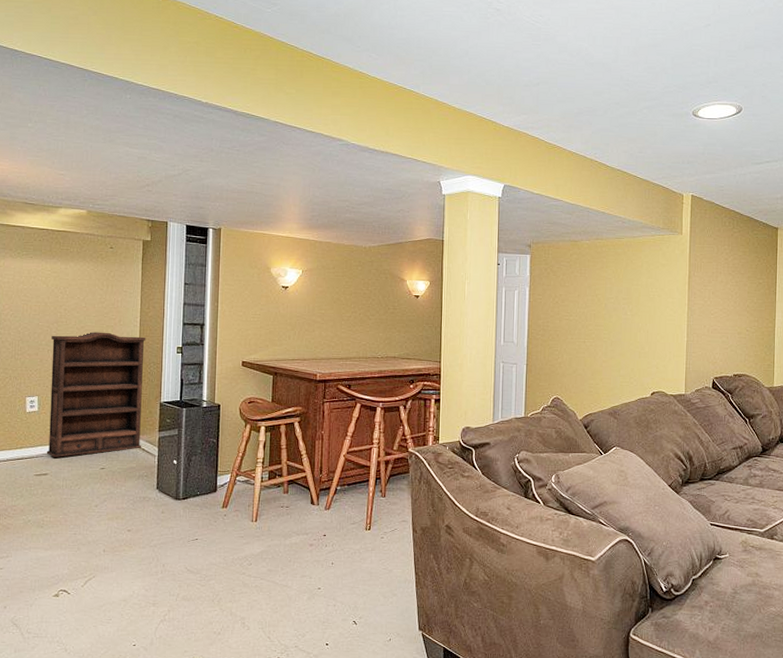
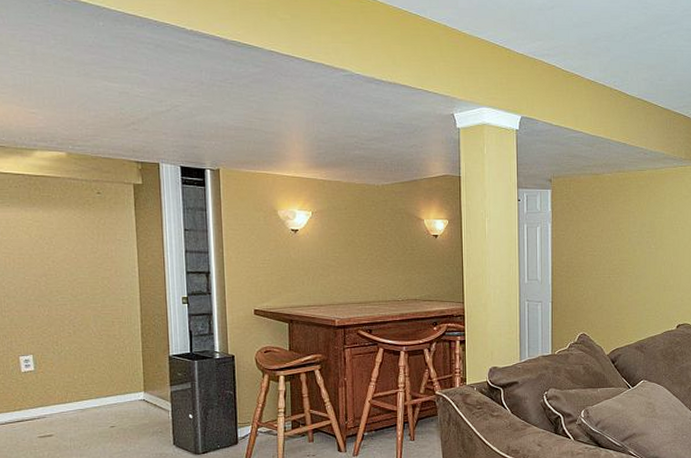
bookshelf: present [46,332,146,458] -> none [41,284,154,419]

